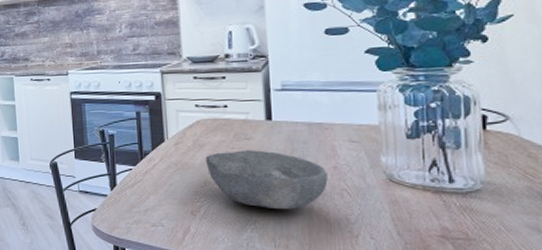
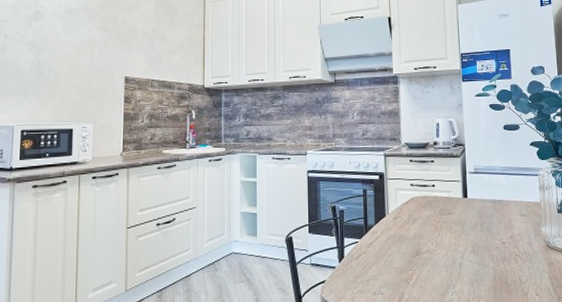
bowl: present [205,149,328,210] -> none [417,222,507,274]

